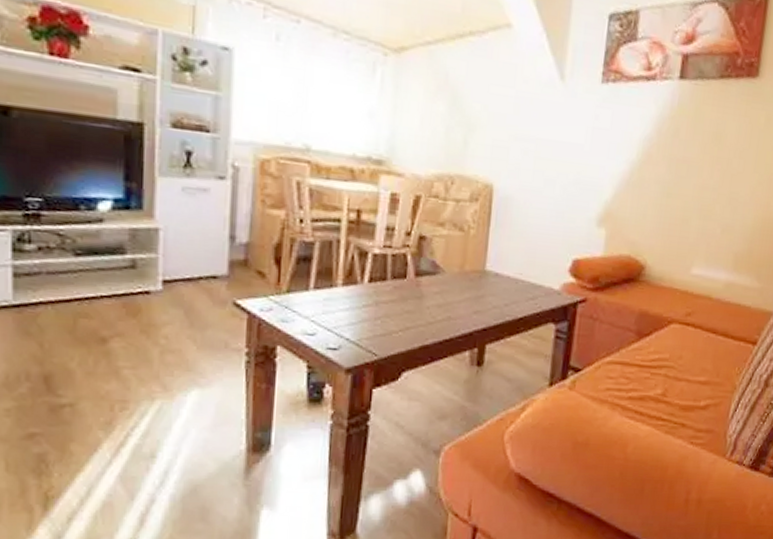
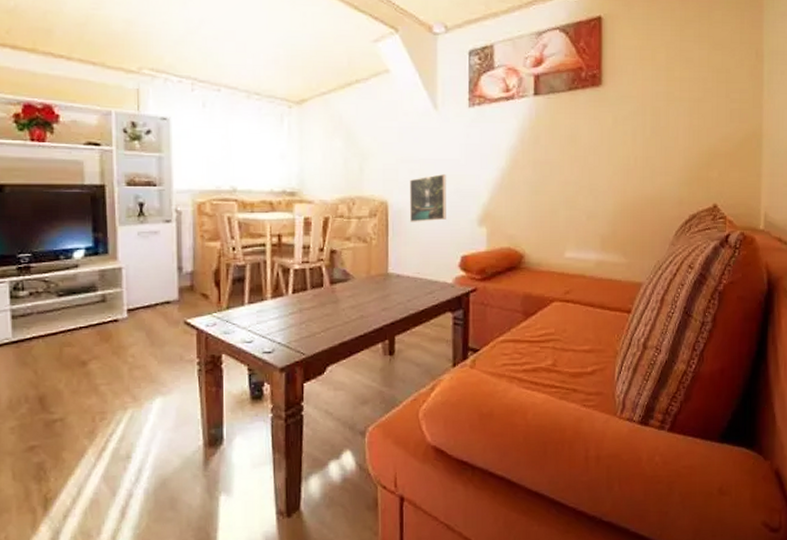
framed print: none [518,159,566,216] -> present [409,174,446,222]

